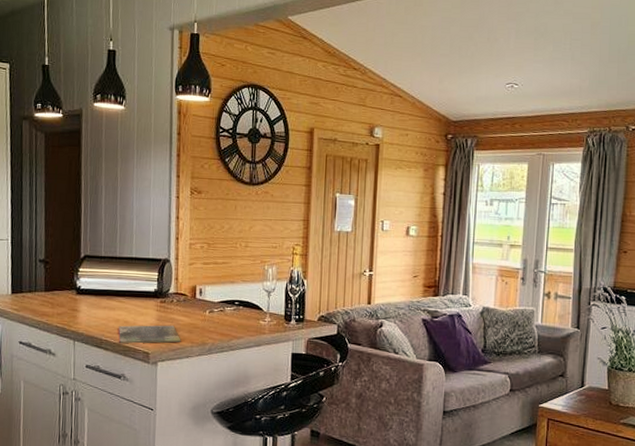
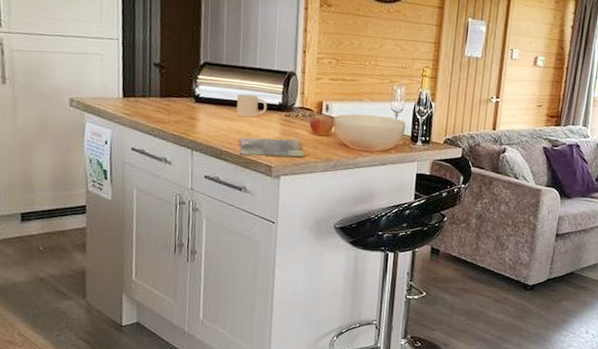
mug: none [114,283,144,306] -> present [236,94,267,118]
fruit: none [184,296,208,320] -> present [309,112,334,136]
bowl: none [207,296,279,333] -> present [333,114,407,152]

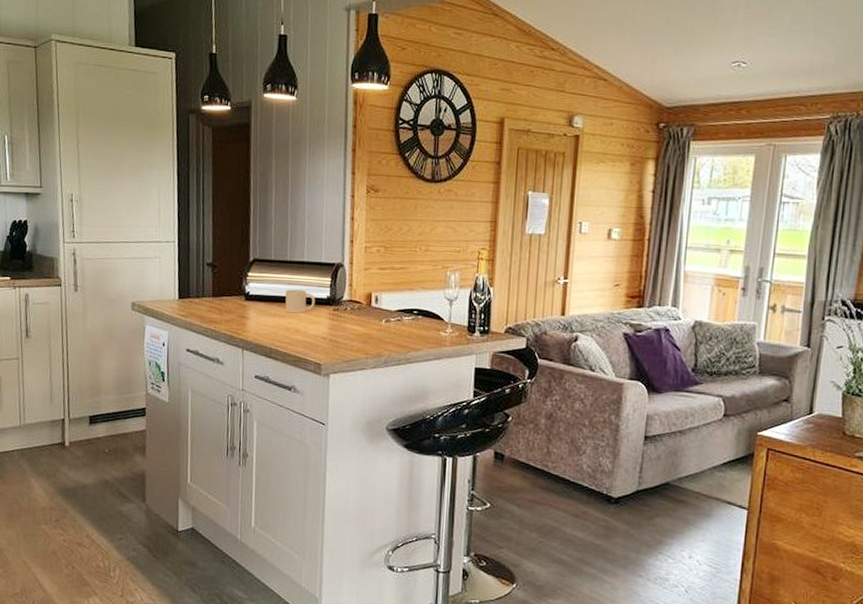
magazine: present [239,137,306,158] -> none [288,334,355,354]
fruit: present [309,112,334,136] -> none [358,304,384,329]
bowl: present [333,114,407,152] -> none [383,304,462,345]

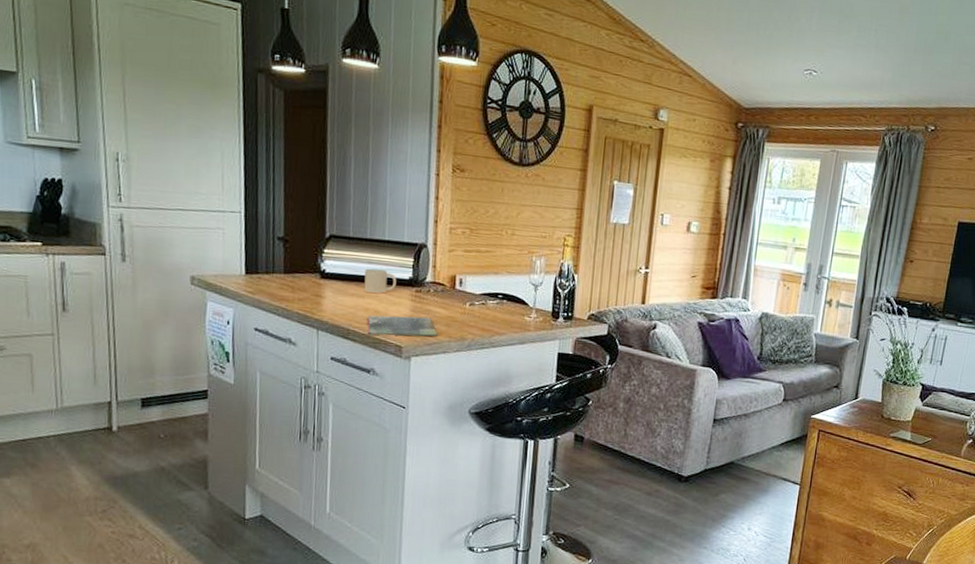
magazine: none [288,334,355,354] -> present [367,315,438,337]

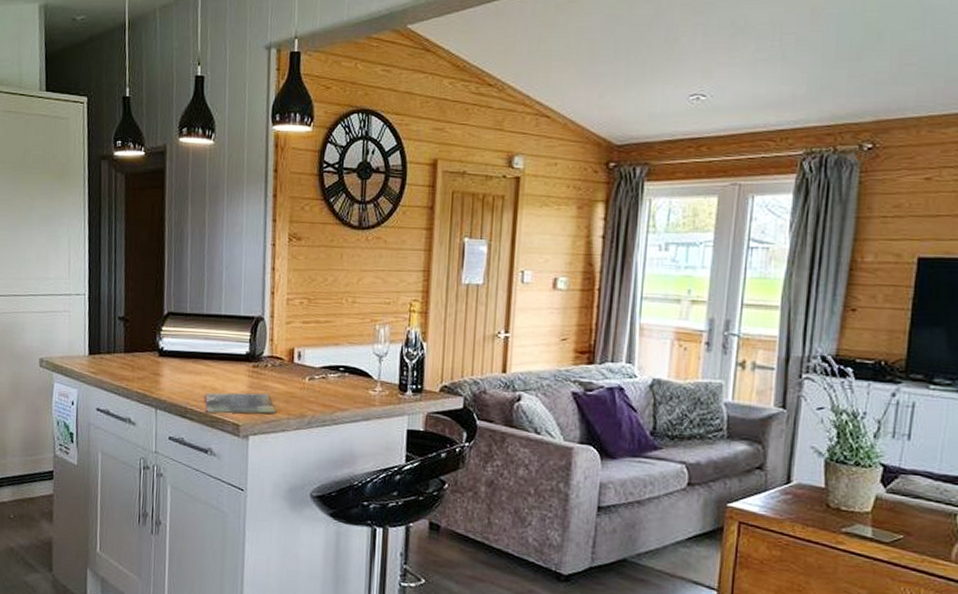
mug: present [364,268,397,294] -> none [201,344,234,371]

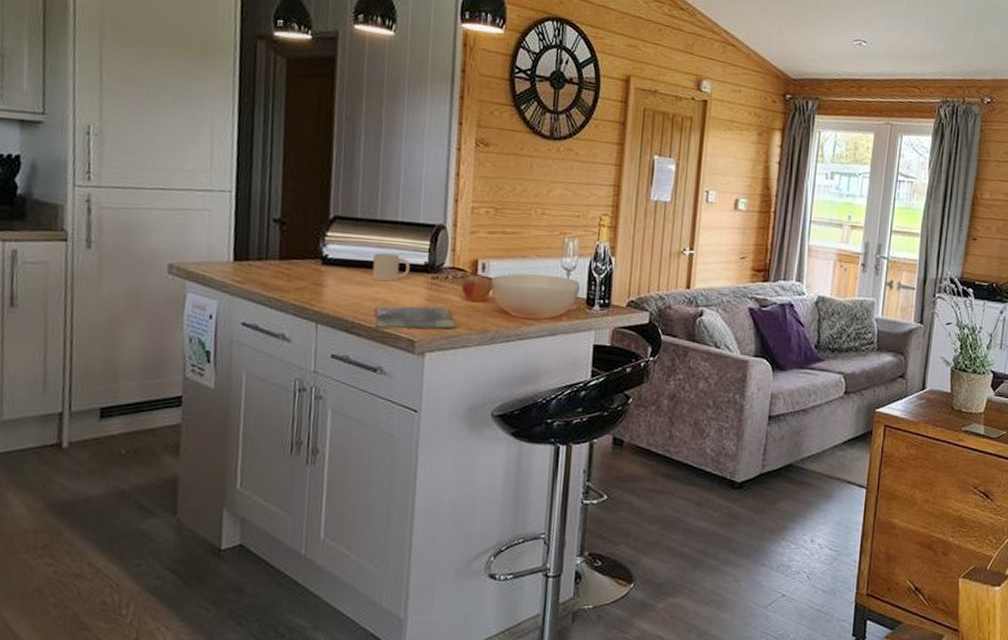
mug: none [201,344,234,371] -> present [372,253,410,282]
fruit: none [280,361,308,388] -> present [461,272,492,301]
bowl: none [306,360,393,405] -> present [490,273,581,319]

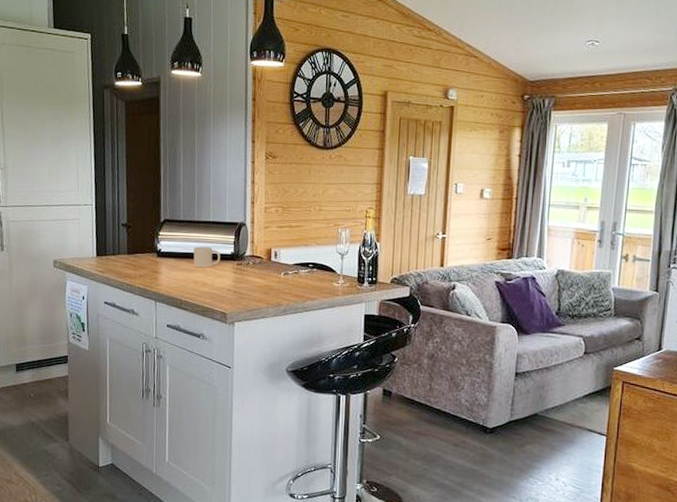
magazine: present [375,305,457,330] -> none [196,286,257,305]
fruit: present [461,272,492,301] -> none [260,259,283,281]
bowl: present [490,273,581,319] -> none [282,258,353,295]

